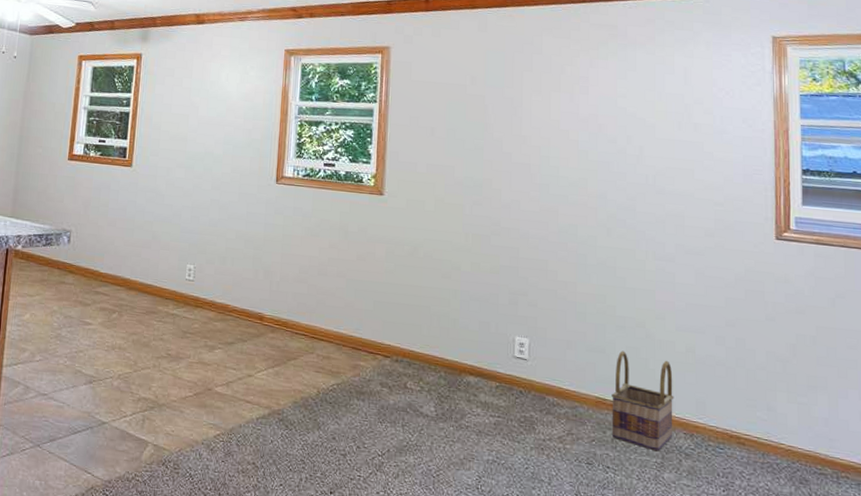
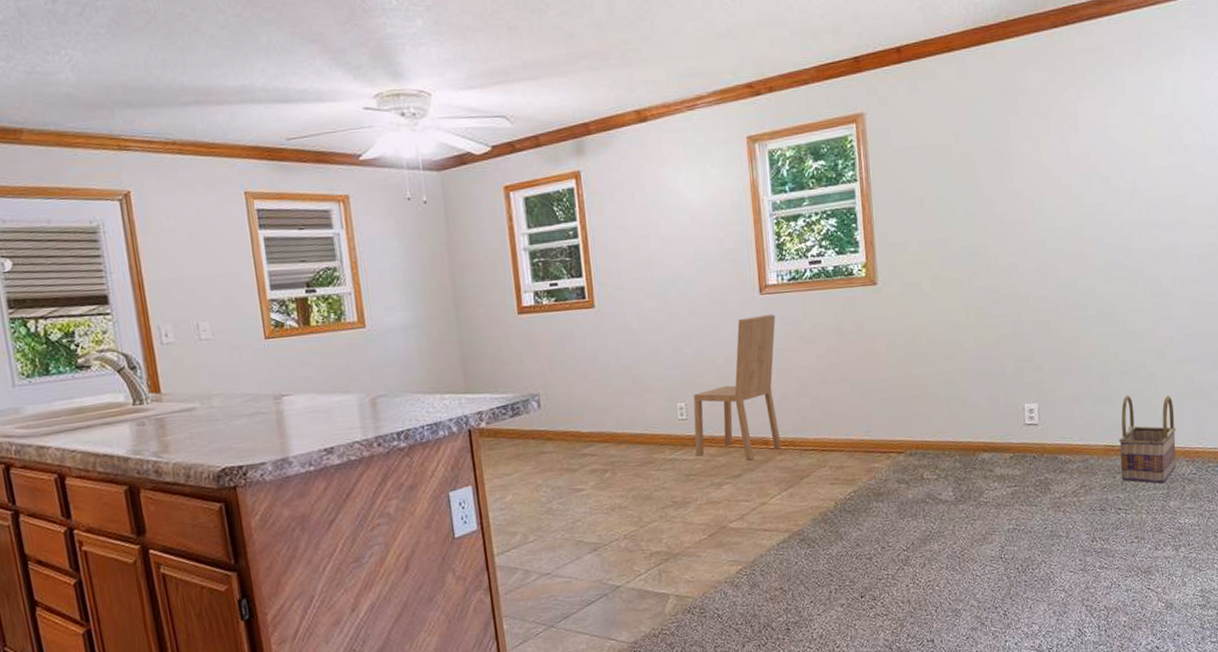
dining chair: none [195,201,286,332] -> present [693,314,781,461]

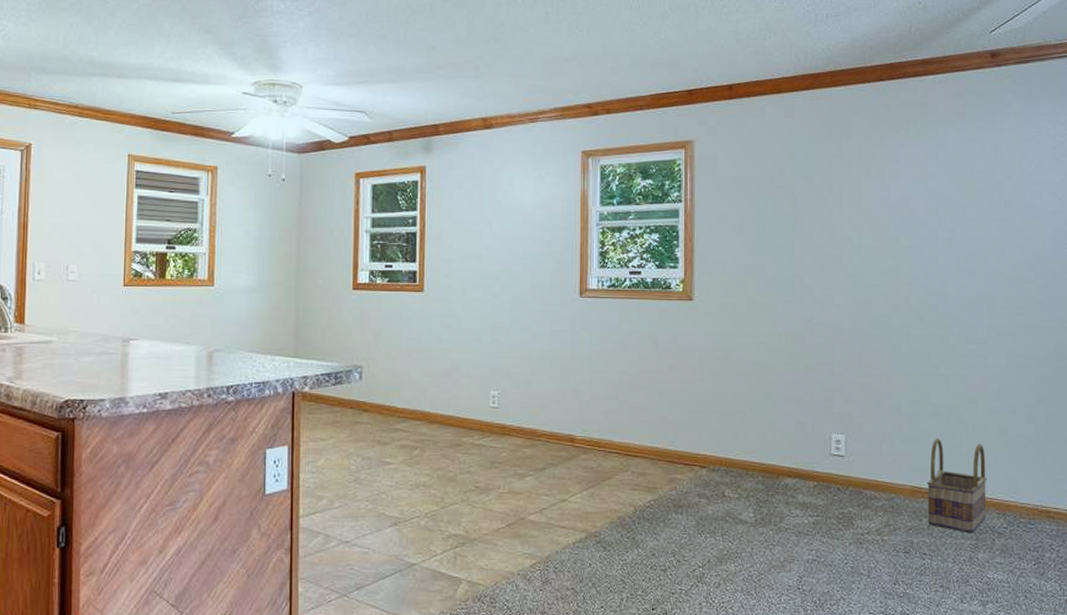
dining chair: present [693,314,781,461] -> none [502,316,592,456]

